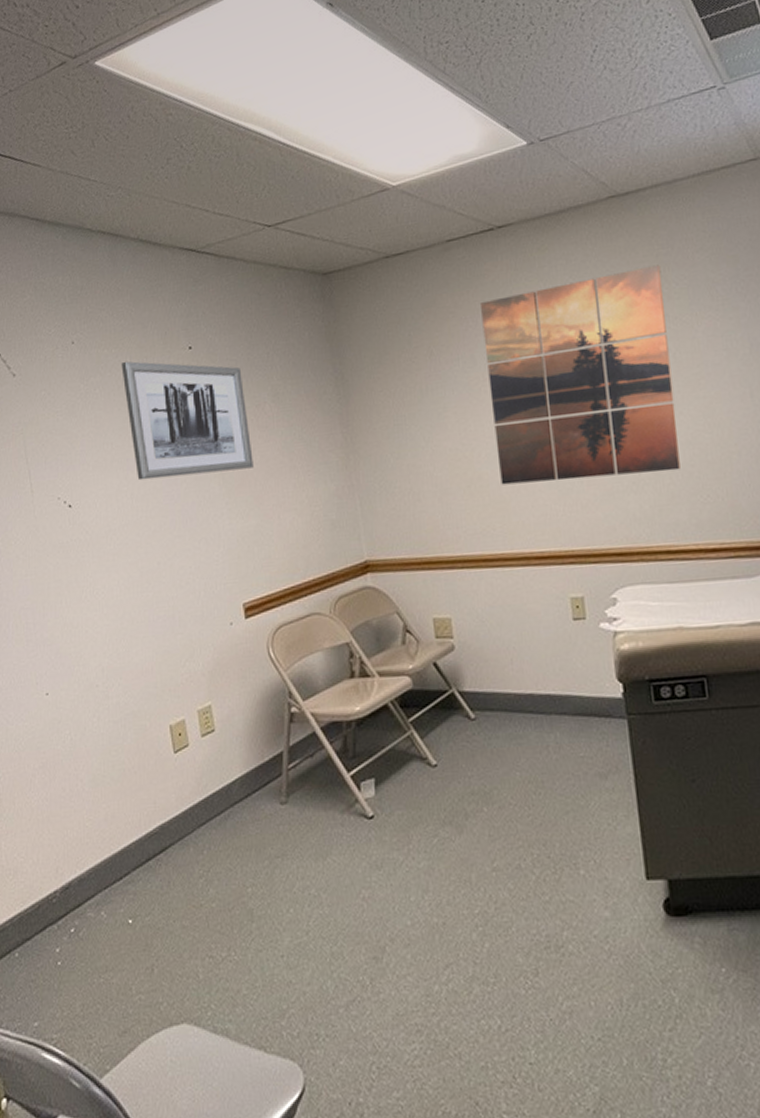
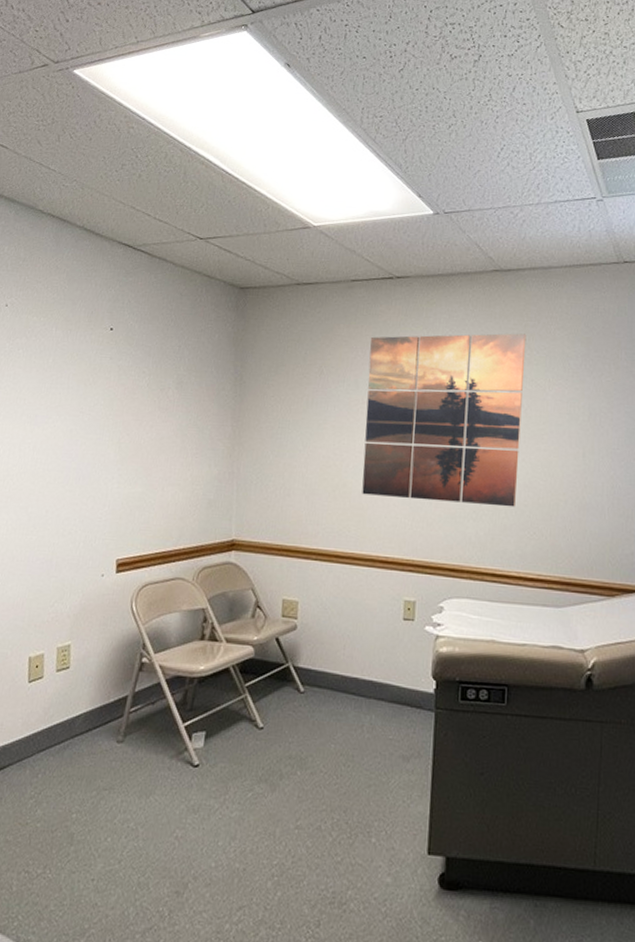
wall art: present [121,361,254,481] -> none [42,330,153,443]

